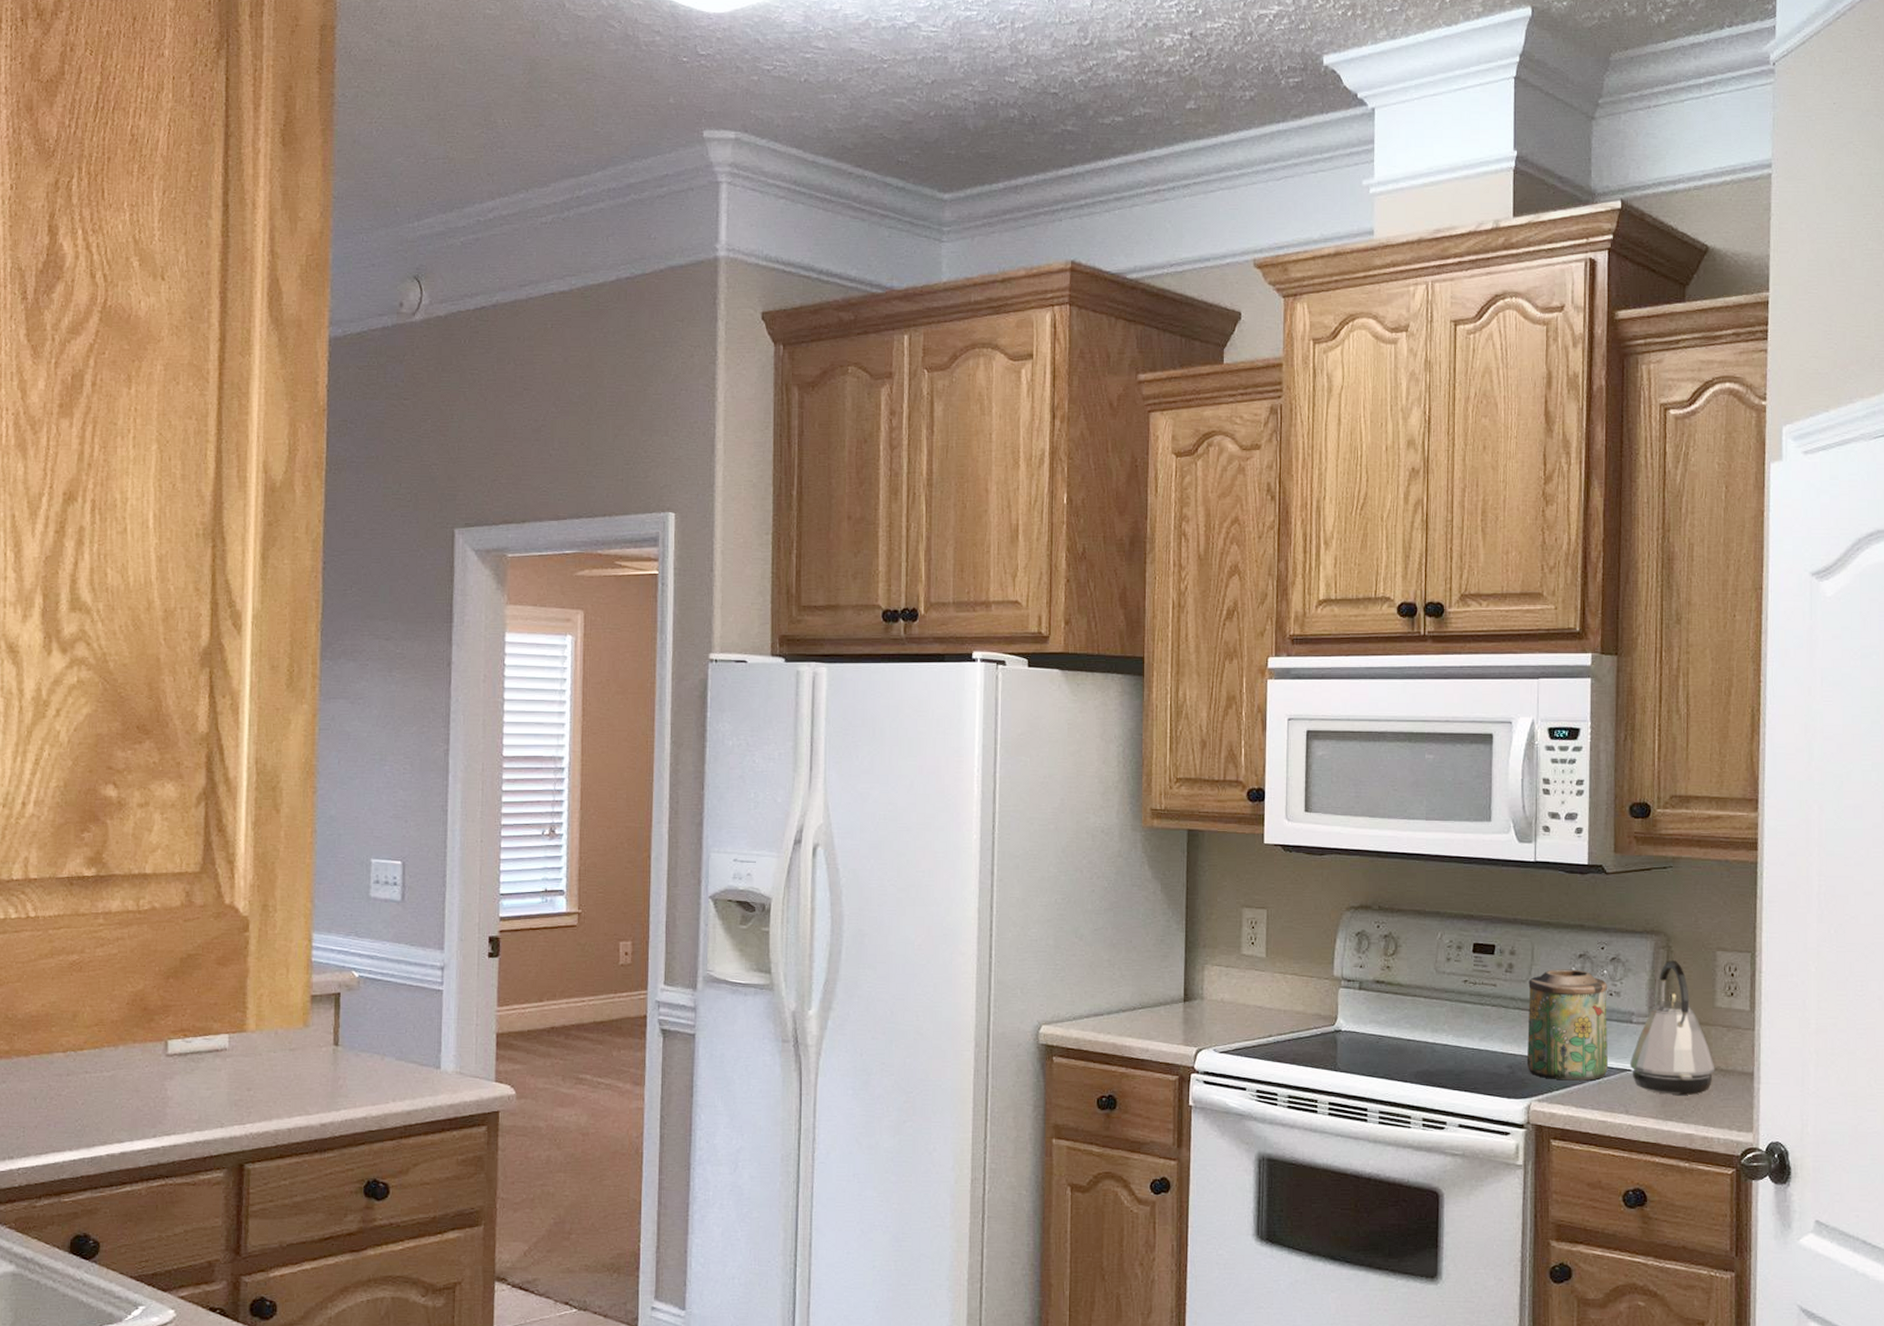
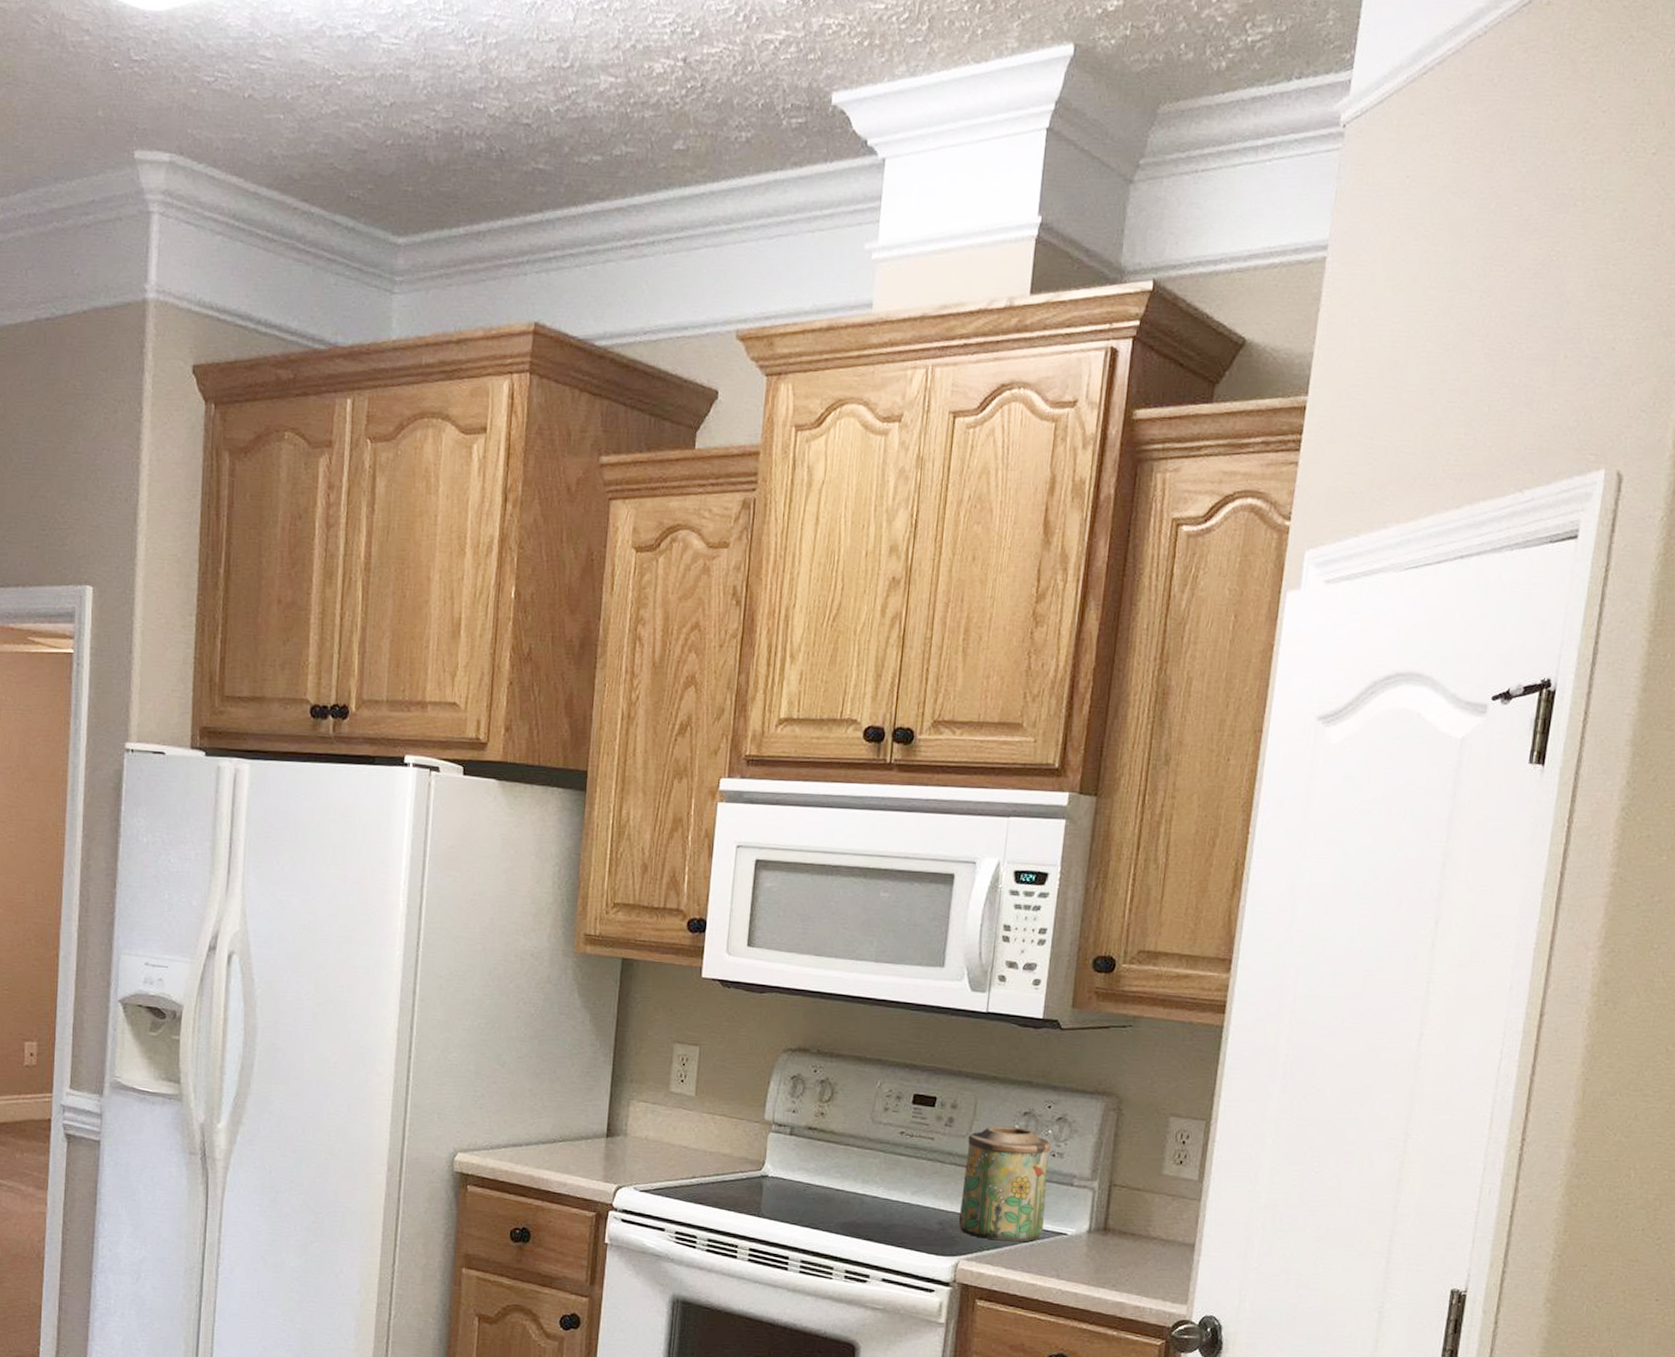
kettle: present [1629,960,1715,1095] -> none [1065,1123,1156,1263]

